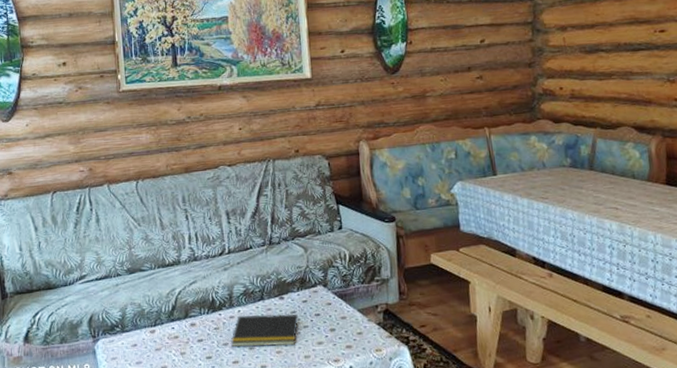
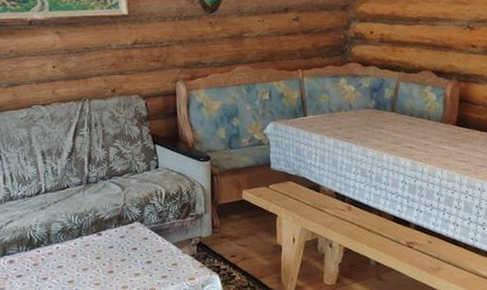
notepad: present [231,313,298,347] -> none [50,248,116,281]

